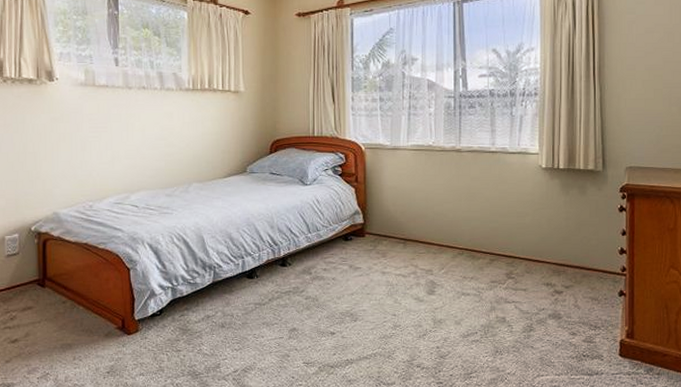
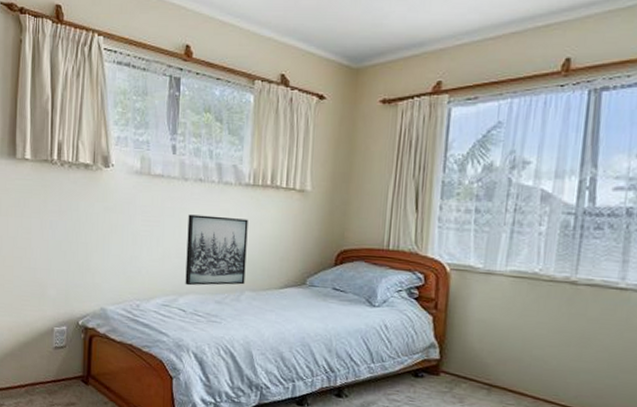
wall art: none [134,119,192,183] -> present [185,214,248,286]

